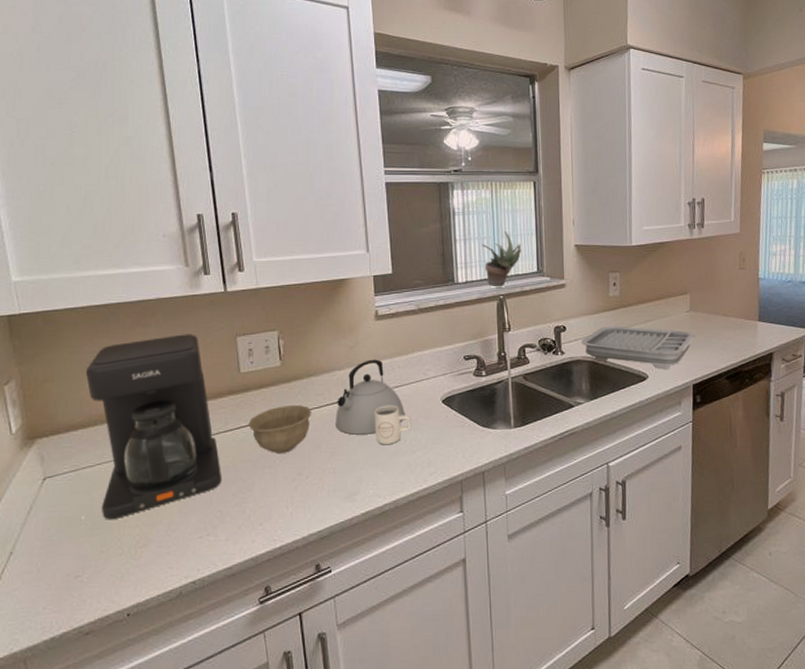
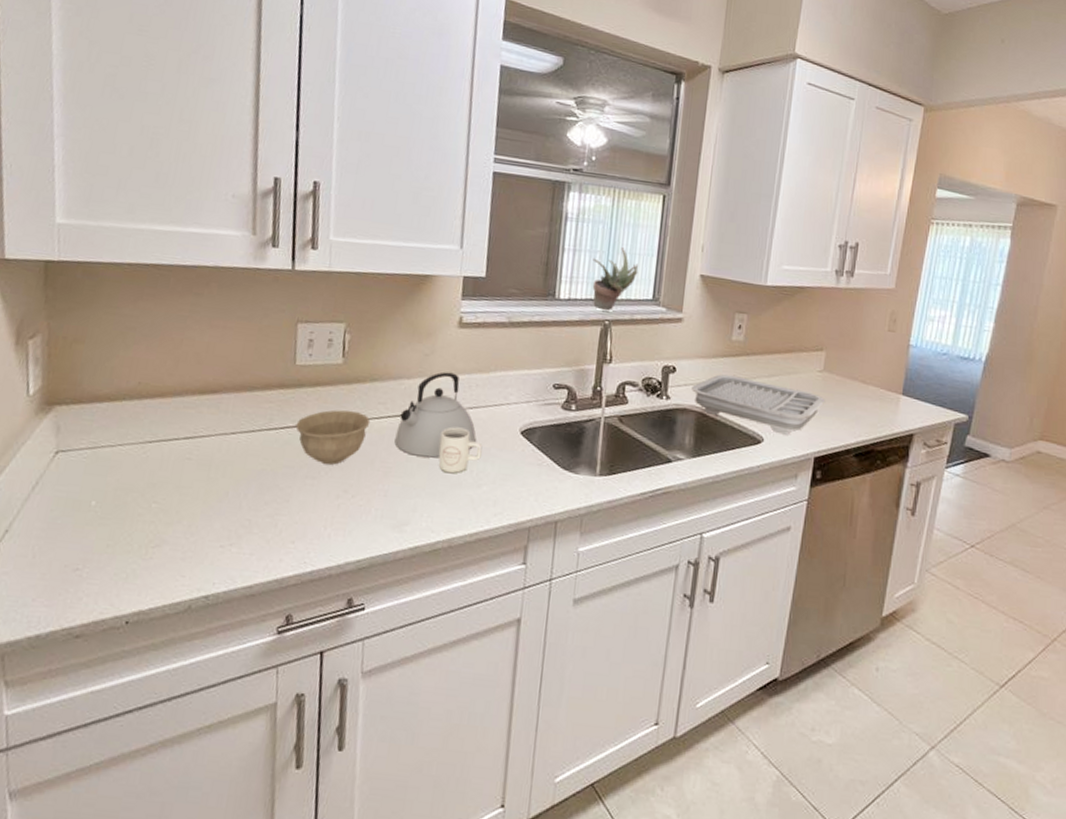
coffee maker: present [85,334,222,520] -> none [114,311,257,511]

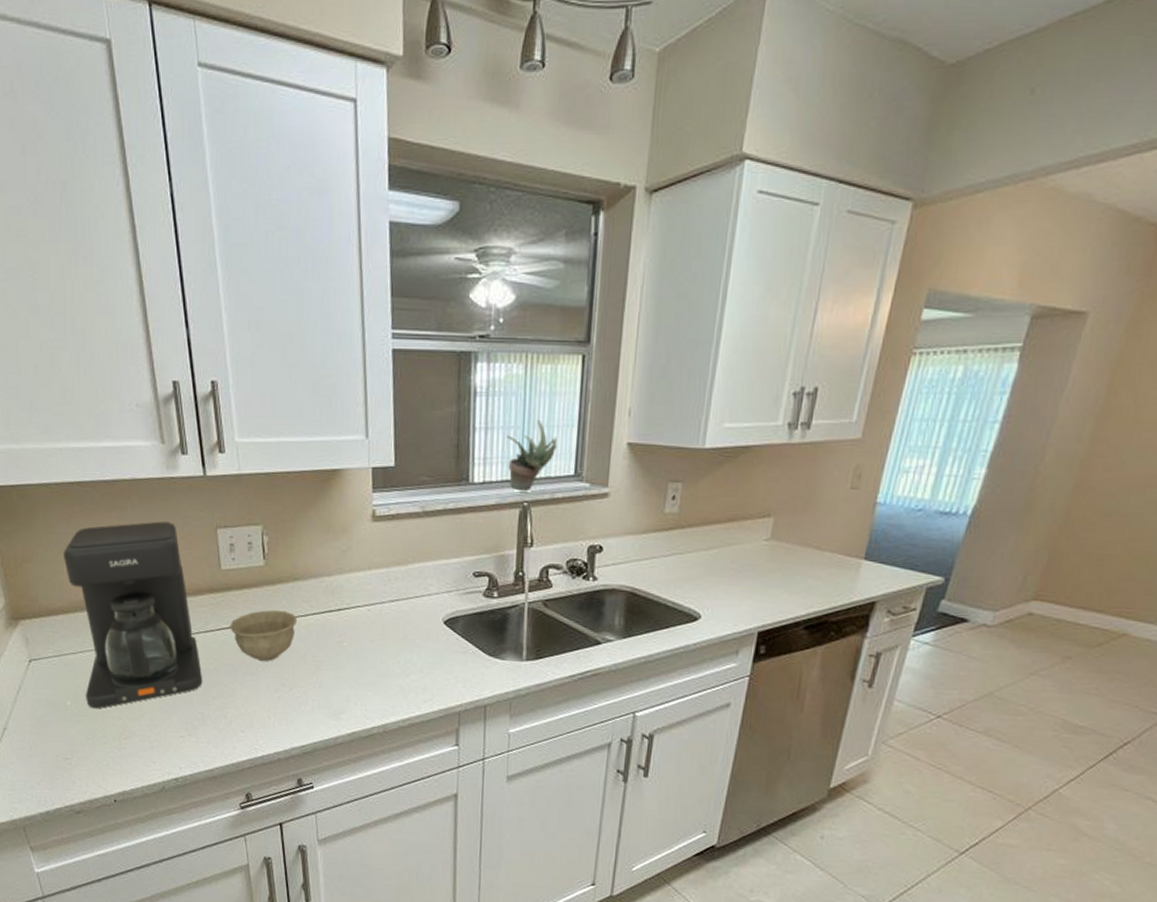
coffee maker: none [114,311,257,511] -> present [63,521,203,709]
kettle: present [394,372,476,458] -> none [323,567,400,651]
mug: present [438,427,483,474] -> none [365,620,407,665]
dish rack: present [692,374,826,435] -> none [620,550,773,610]

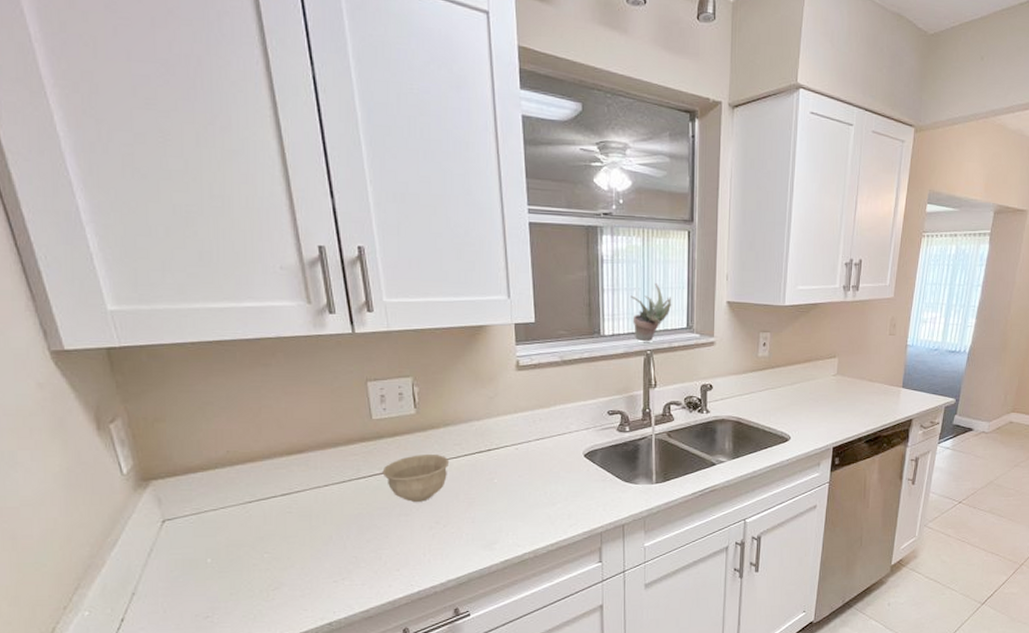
coffee maker: present [63,521,203,709] -> none [201,376,356,564]

